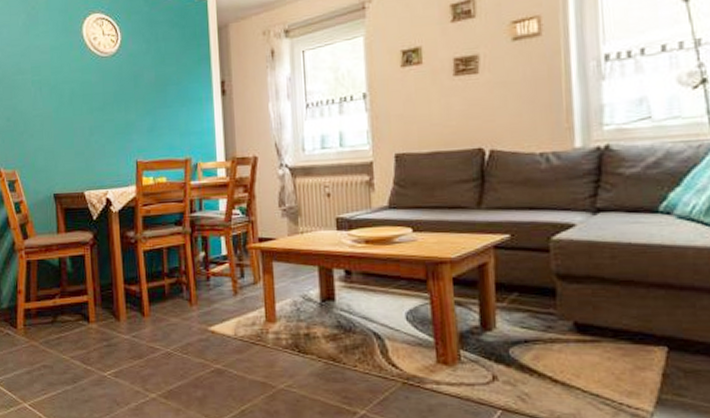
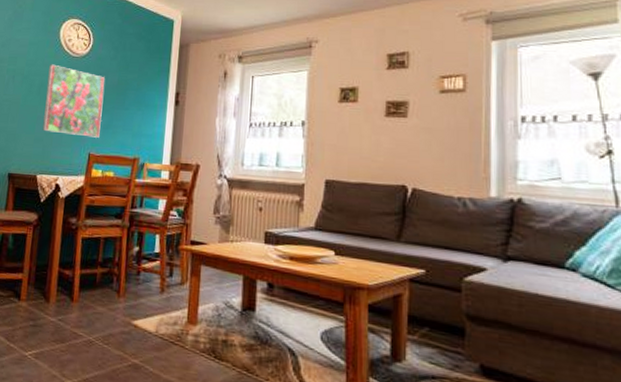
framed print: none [77,68,145,144] -> present [42,64,105,138]

